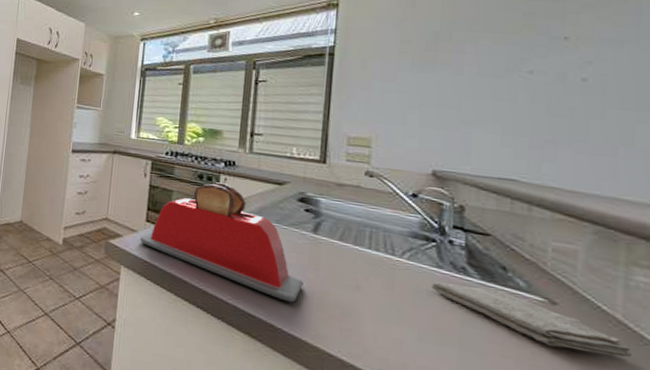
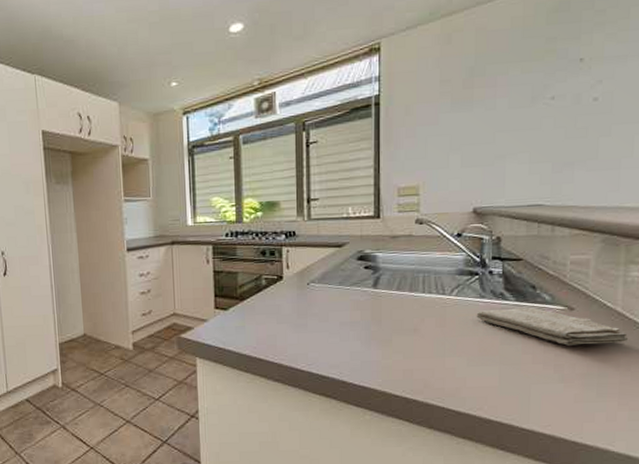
toaster: present [140,182,303,303] -> none [212,255,368,357]

